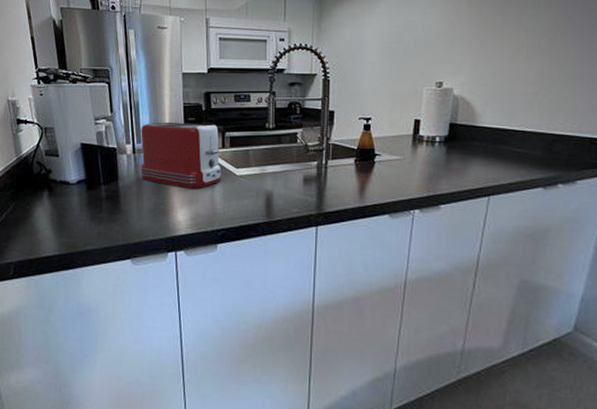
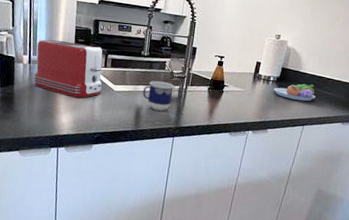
cup: none [272,157,310,195] -> present [143,81,174,111]
fruit bowl: none [441,140,501,164] -> present [273,84,316,102]

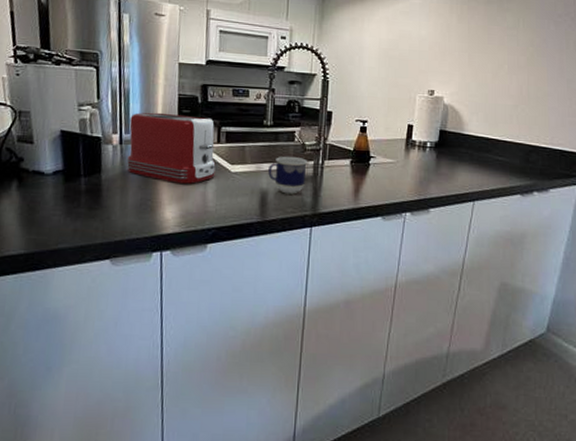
fruit bowl: present [273,84,316,102] -> none [431,148,485,171]

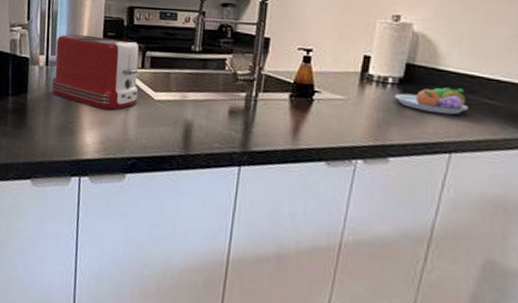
cup: present [268,156,307,194] -> none [194,85,239,128]
fruit bowl: none [431,148,485,171] -> present [394,87,468,115]

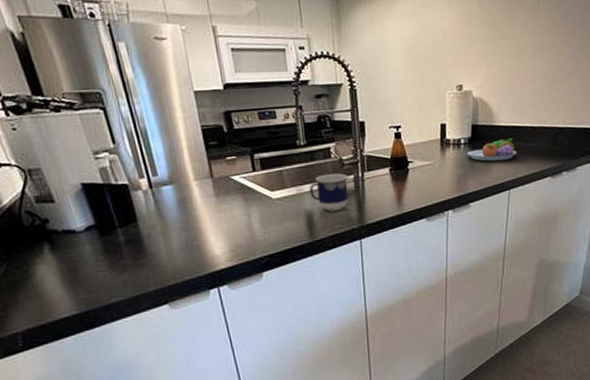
toaster: present [51,34,139,110] -> none [154,146,257,219]
cup: none [194,85,239,128] -> present [309,173,348,212]

